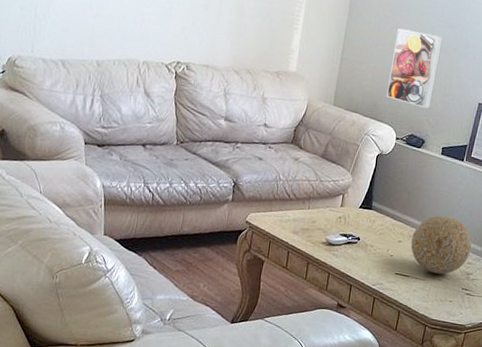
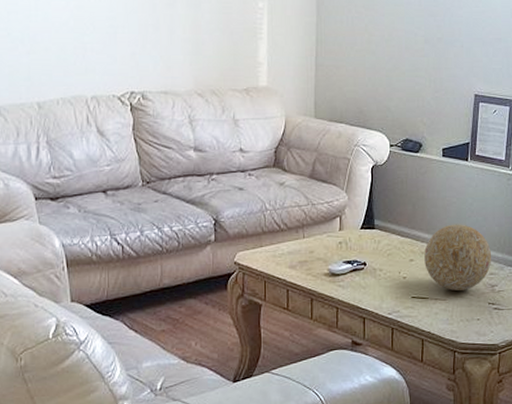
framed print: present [386,28,444,109] -> none [371,24,426,108]

